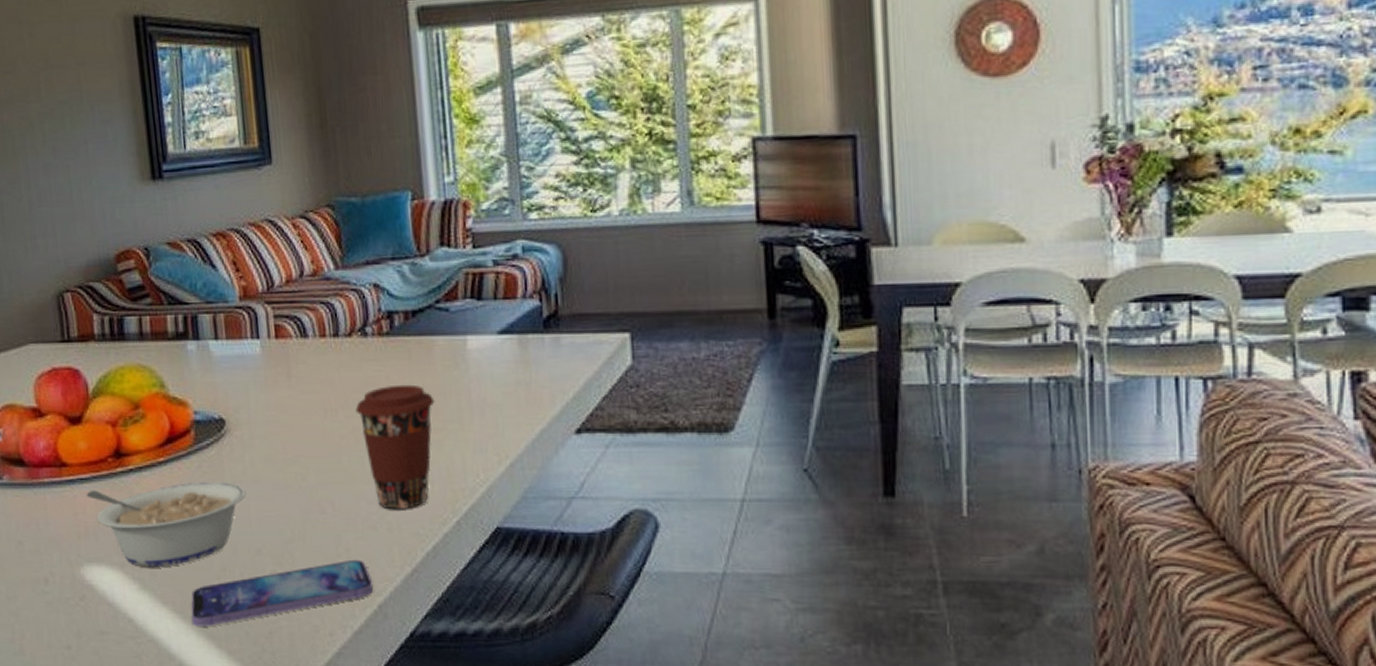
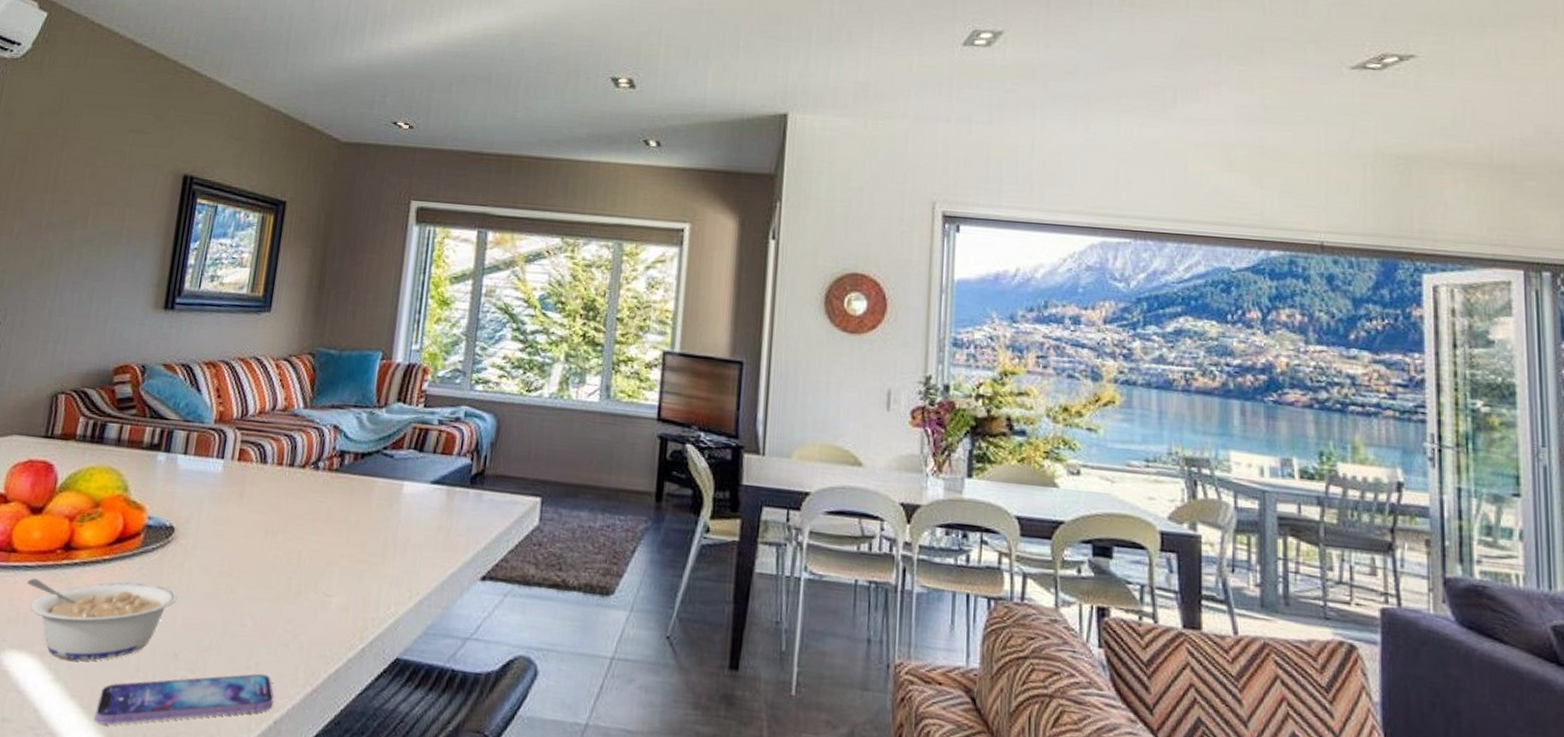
coffee cup: present [355,384,435,510] -> none [293,516,365,632]

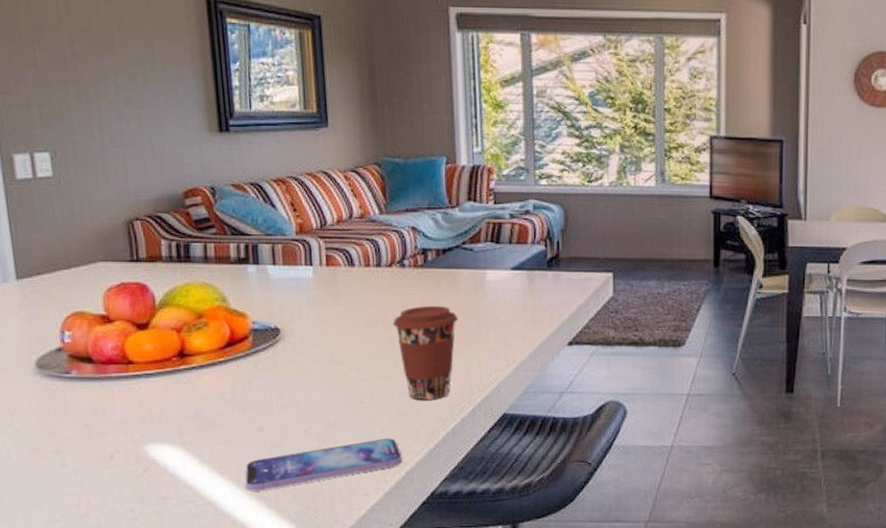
legume: present [27,578,178,661] -> none [151,377,297,446]
coffee cup: none [293,516,365,632] -> present [393,305,459,401]

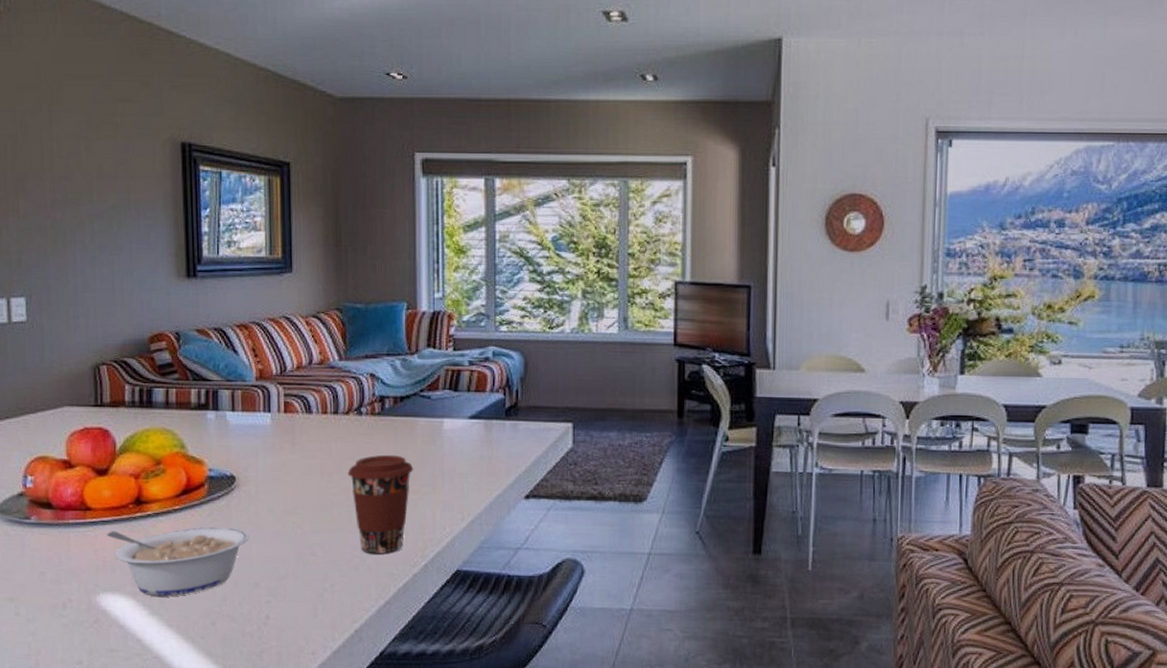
legume: none [151,377,297,446] -> present [107,527,249,597]
smartphone: present [245,438,403,492] -> none [193,593,352,647]

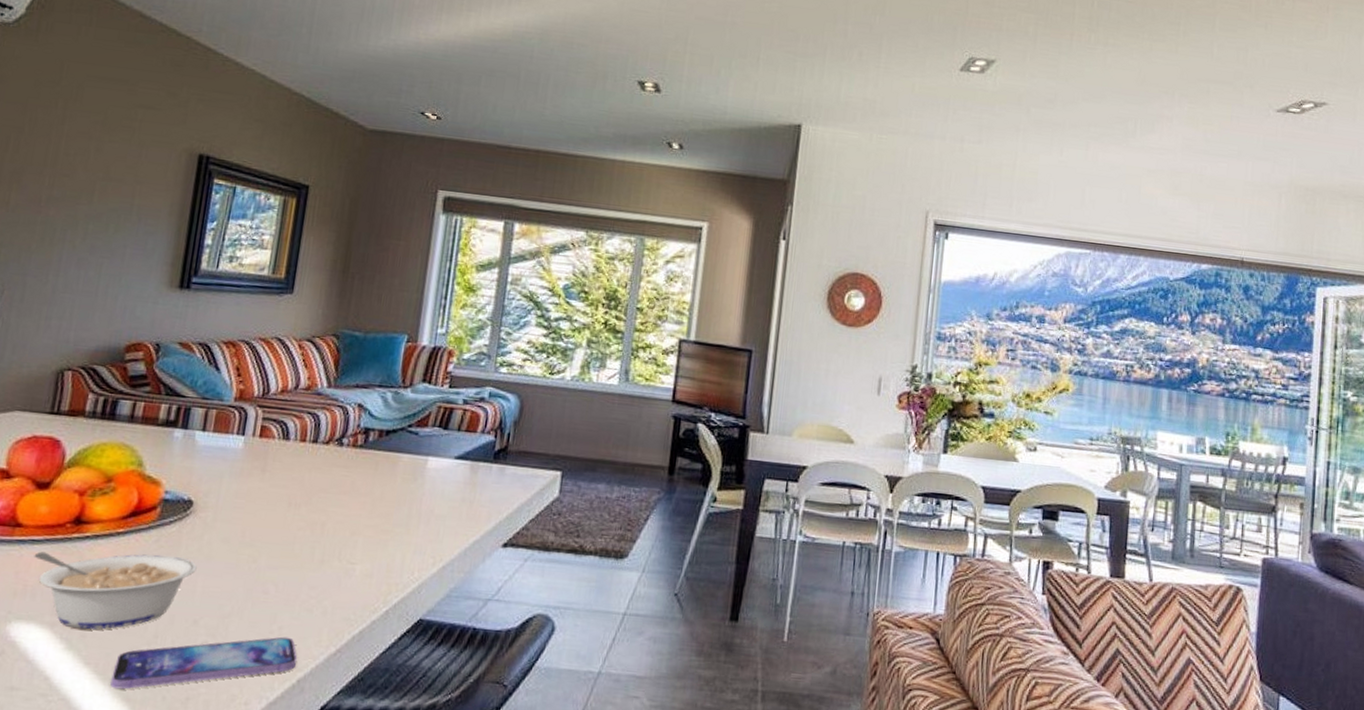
smartphone: none [193,593,352,647] -> present [110,636,298,690]
coffee cup: present [347,454,414,554] -> none [317,489,390,597]

